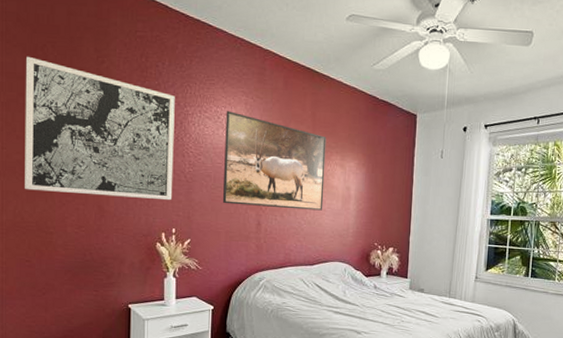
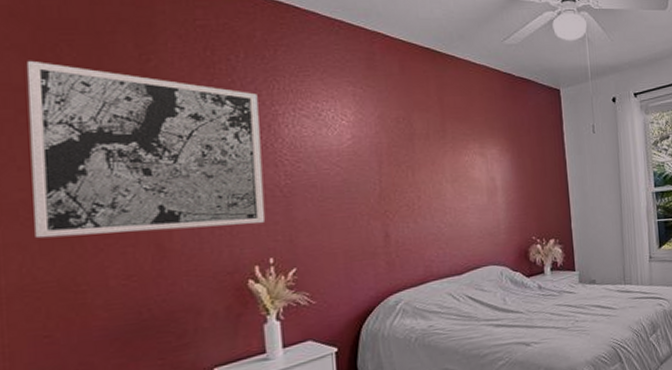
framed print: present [223,111,327,211] -> none [329,106,466,218]

